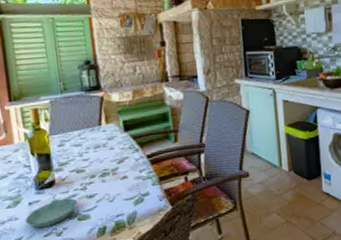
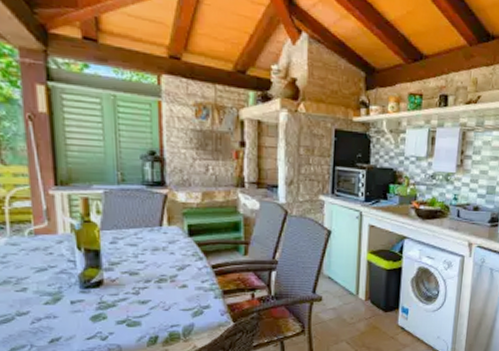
saucer: present [25,198,78,228] -> none [65,301,128,330]

